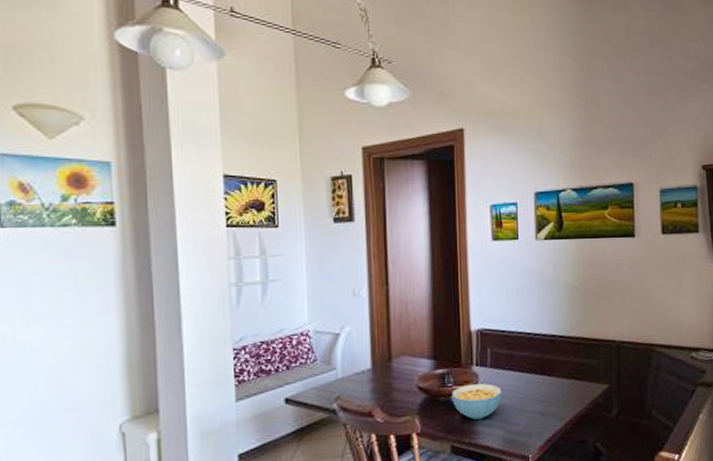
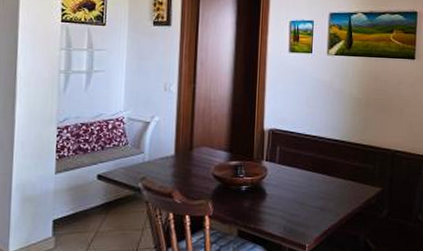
cereal bowl: present [451,383,502,420] -> none [242,176,287,209]

